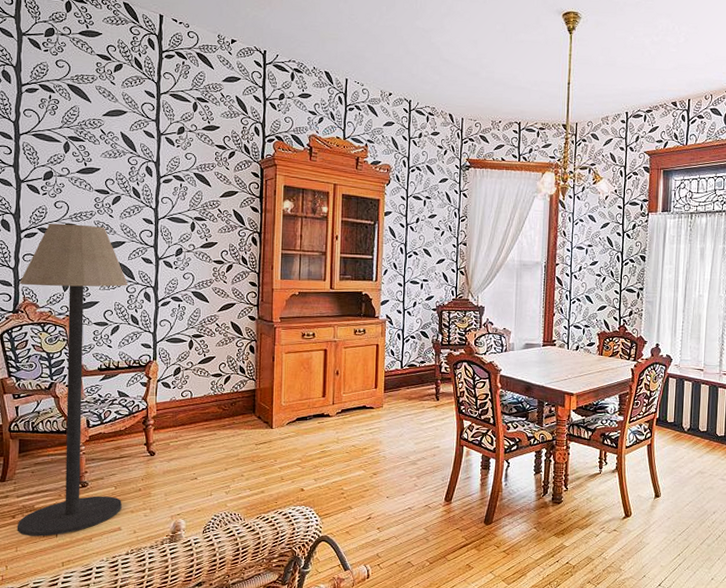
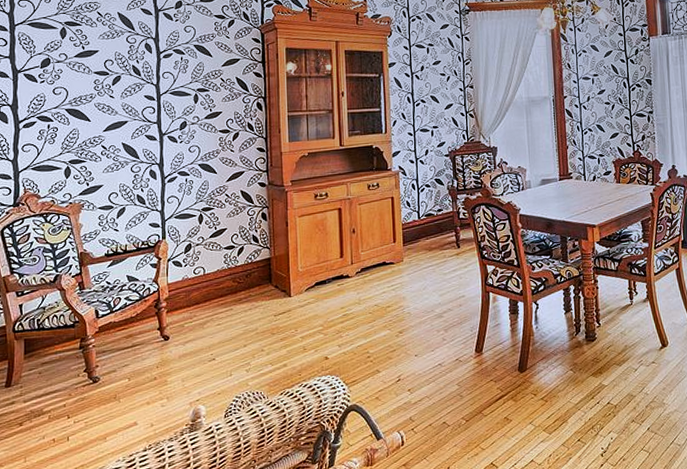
floor lamp: present [17,223,129,537] -> none [19,108,137,444]

